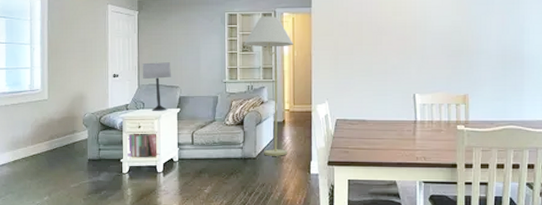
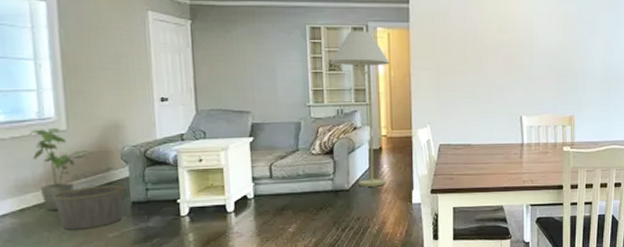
house plant: none [23,97,64,164] -> present [28,127,93,211]
basket: none [36,145,84,180] -> present [53,185,125,230]
books: present [127,132,160,157] -> none [186,165,229,196]
table lamp: present [143,62,172,111] -> none [201,83,241,141]

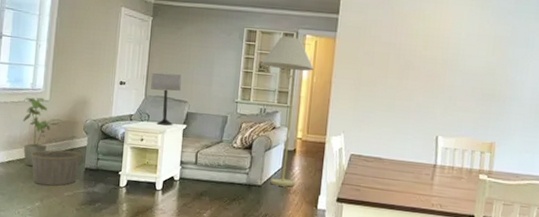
table lamp: none [201,83,241,141] -> present [151,73,182,126]

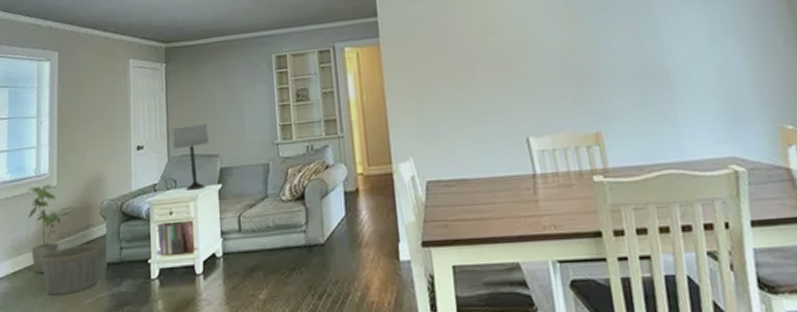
books: none [126,145,161,173] -> present [157,218,198,256]
floor lamp: present [261,36,314,187] -> none [298,53,366,240]

